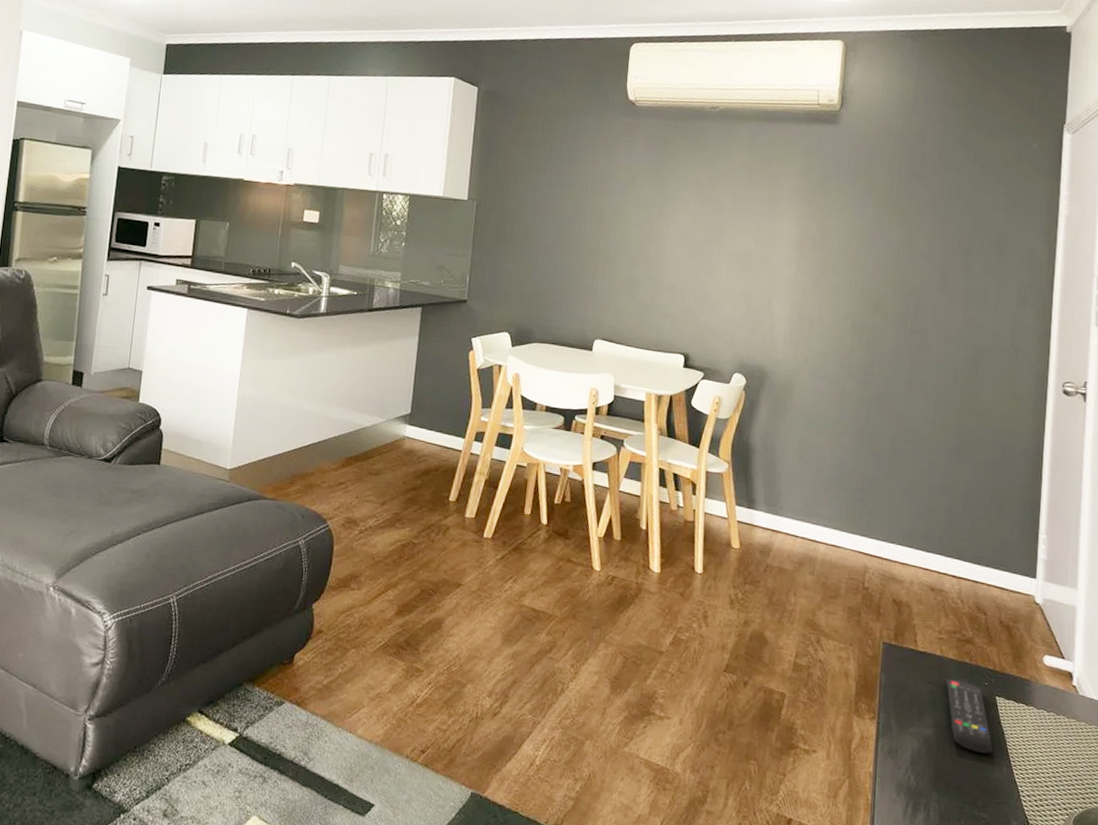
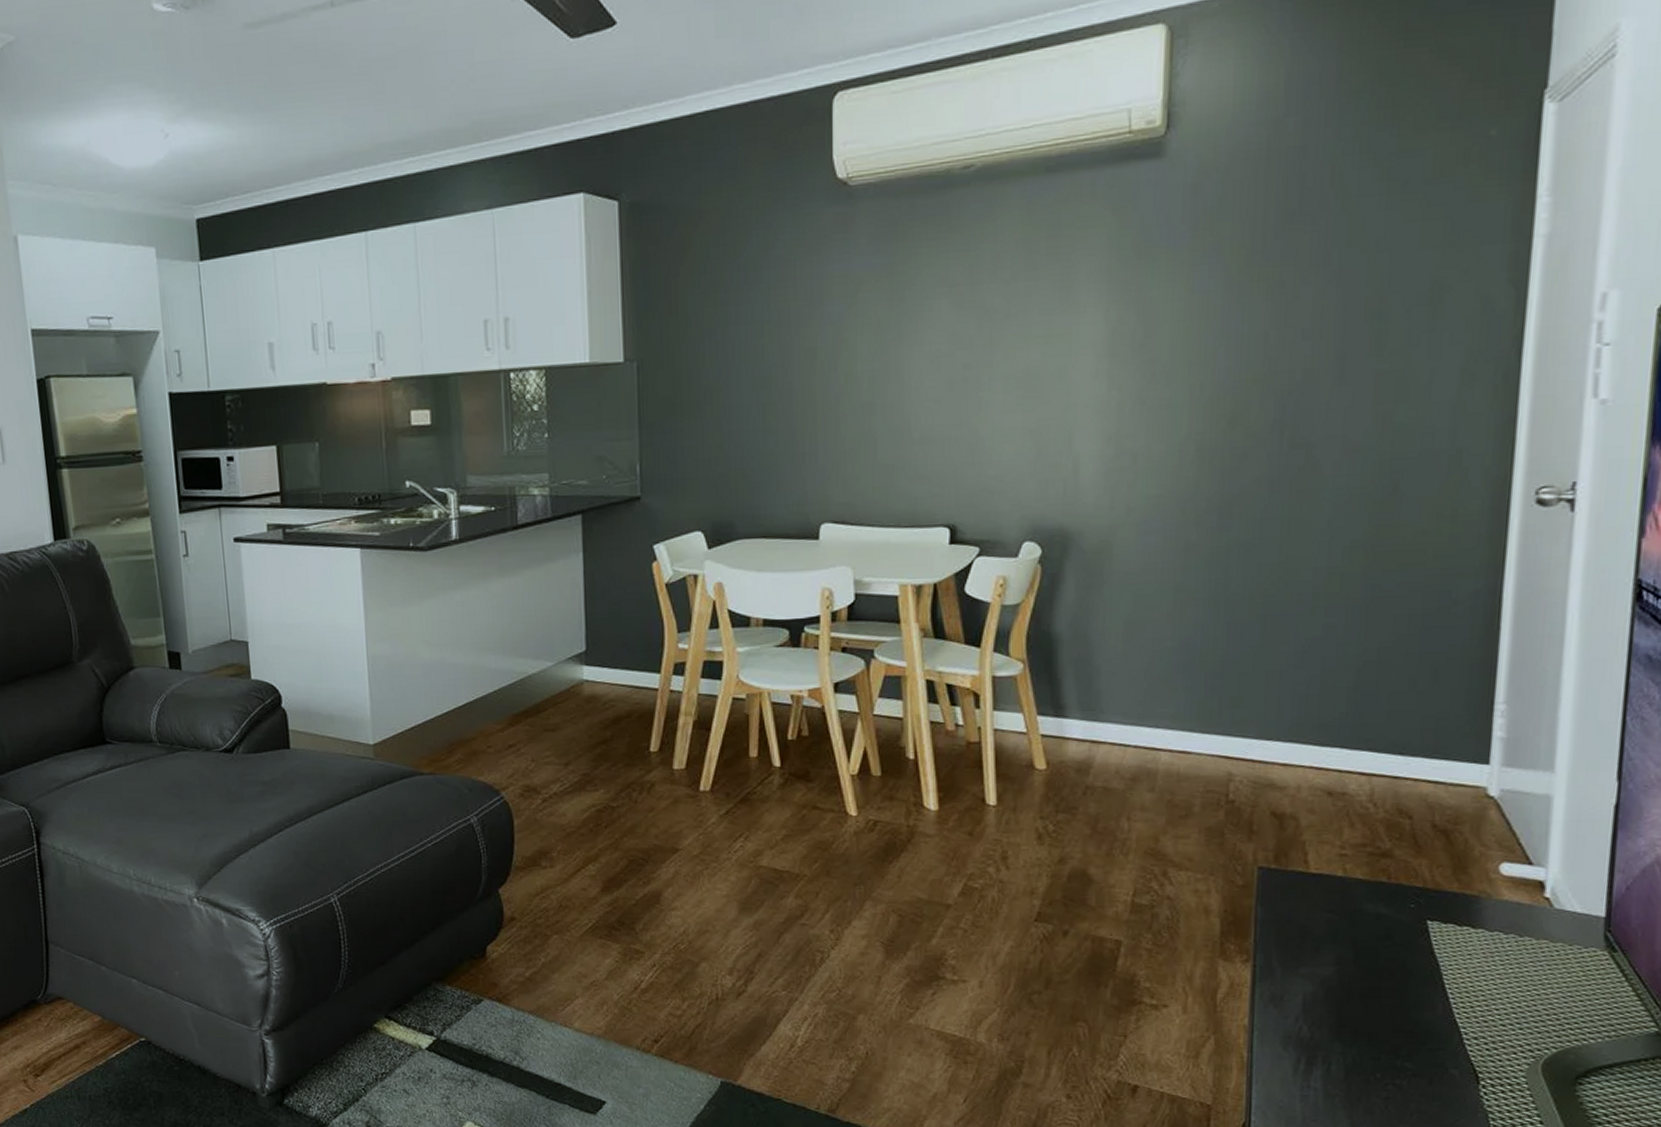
remote control: present [947,678,993,753] -> none [1353,904,1422,991]

